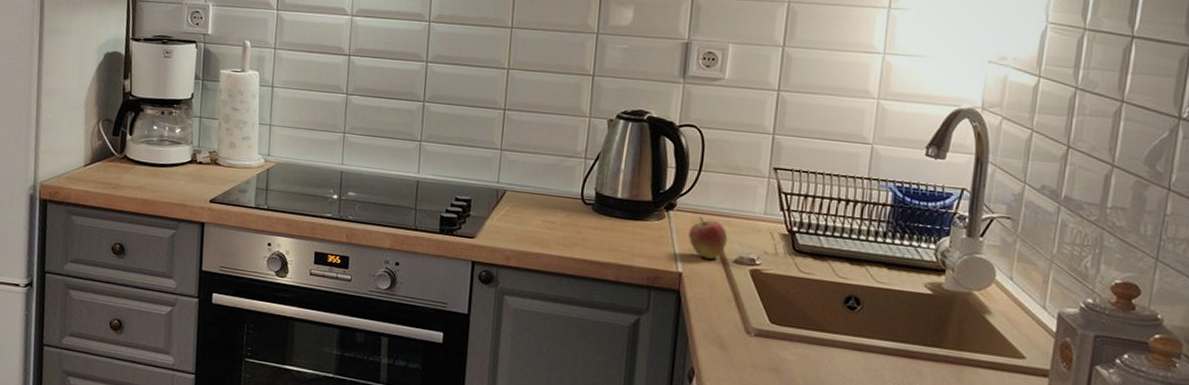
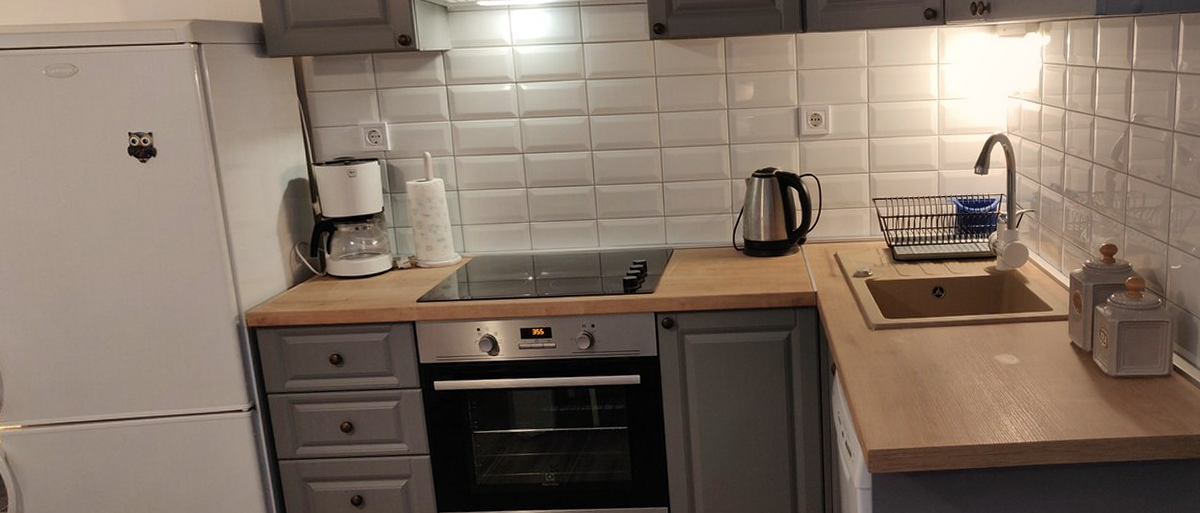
fruit: present [689,216,728,259] -> none [818,245,847,277]

